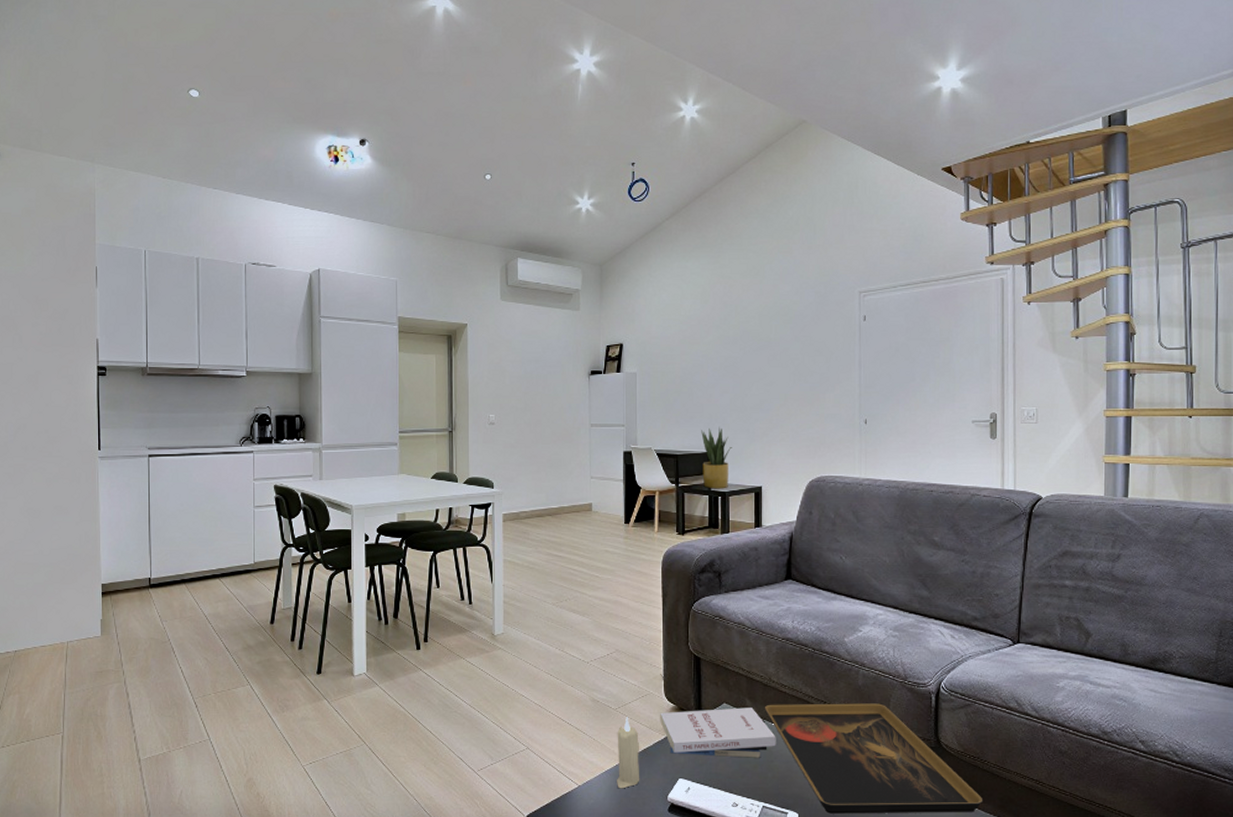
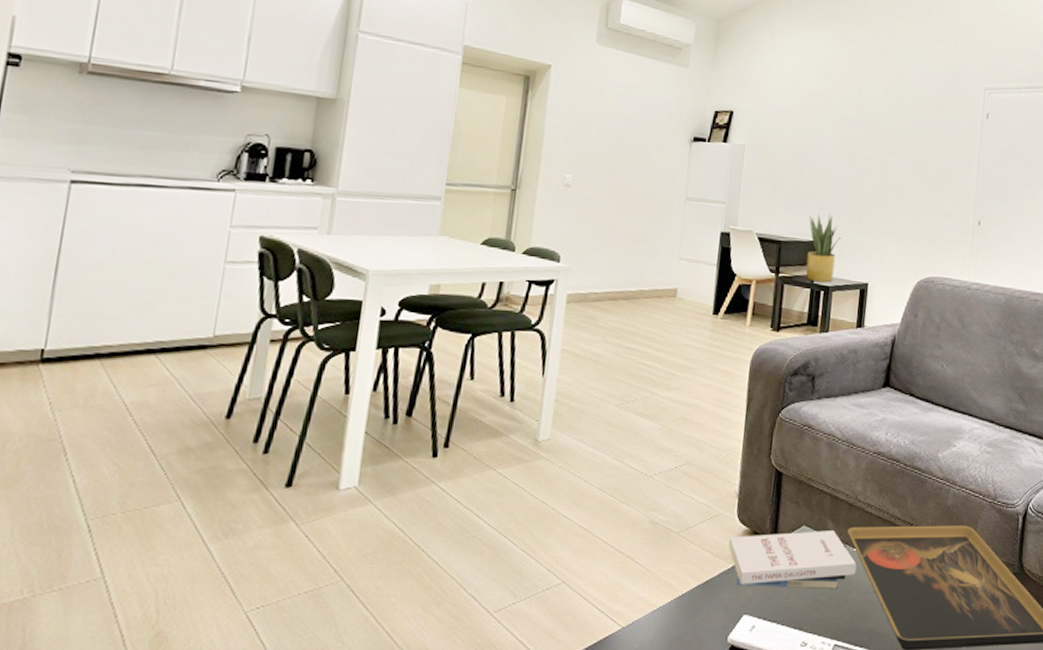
candle: present [617,717,640,789] -> none [669,542,703,630]

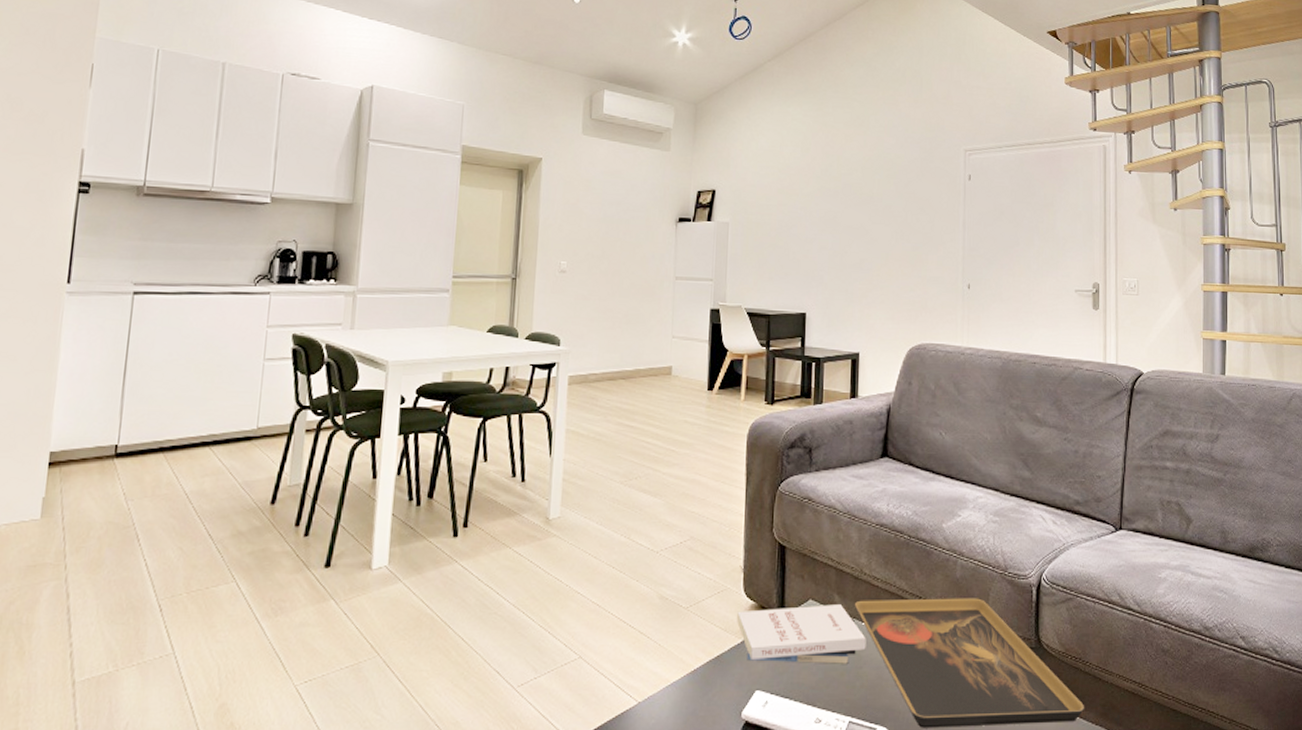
planter: present [805,215,841,283] -> none [796,286,829,355]

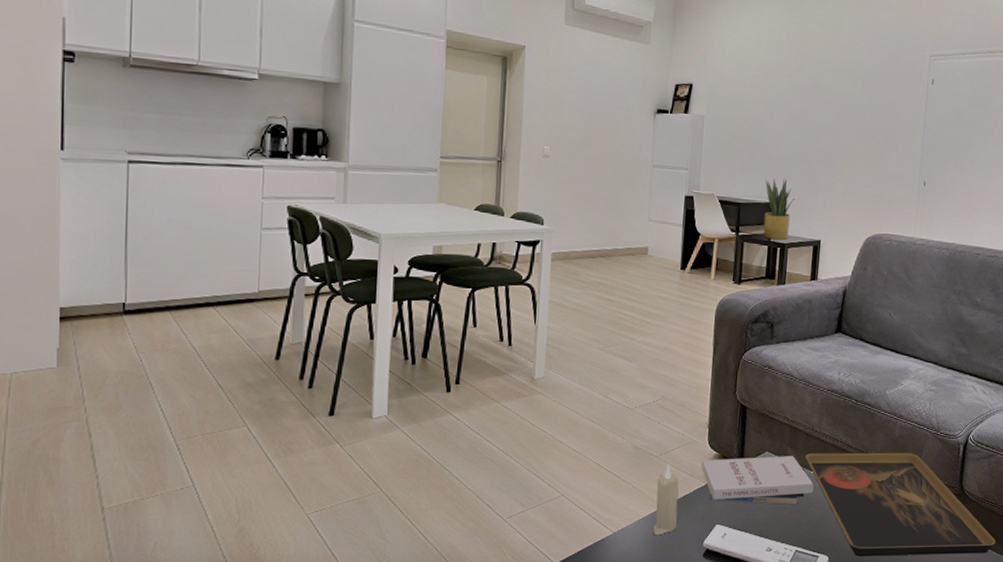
candle: none [683,617,712,705] -> present [653,464,680,536]
planter: none [796,286,829,355] -> present [763,178,795,241]

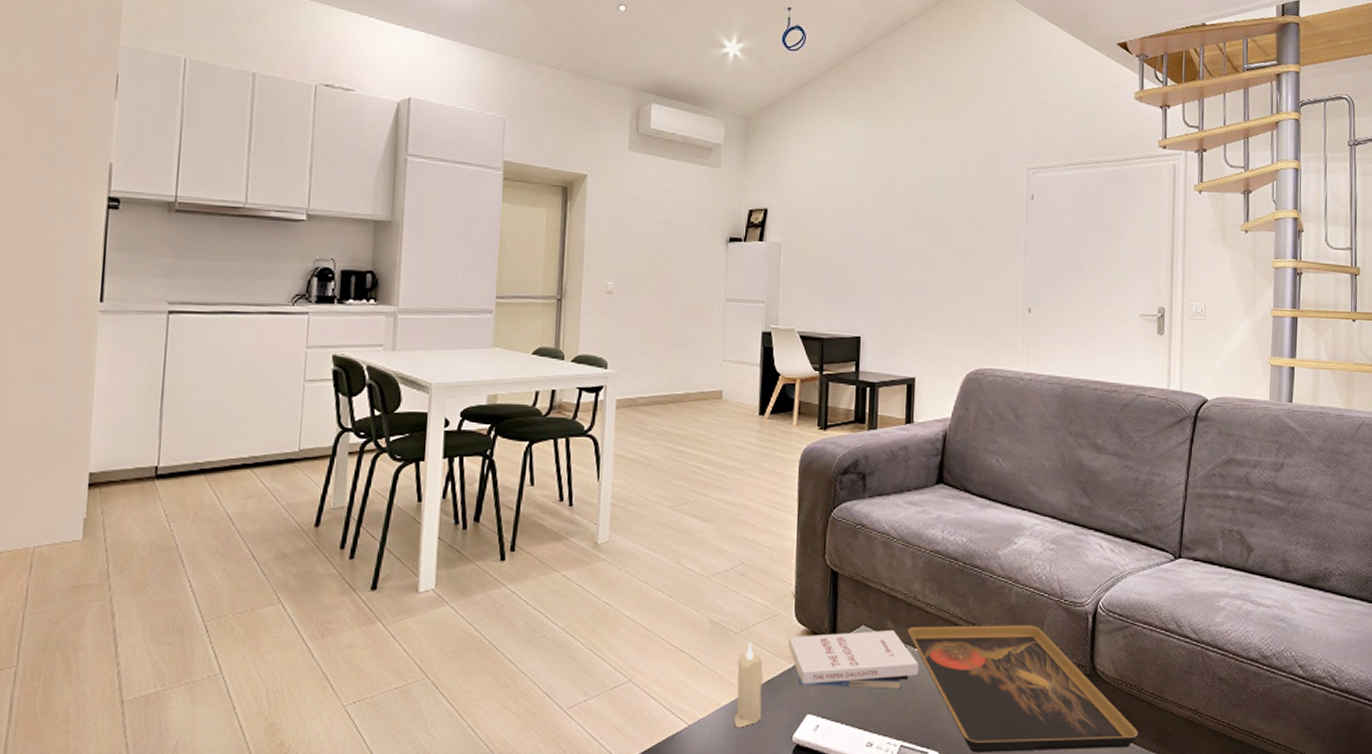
planter: present [763,178,795,241] -> none [850,309,884,379]

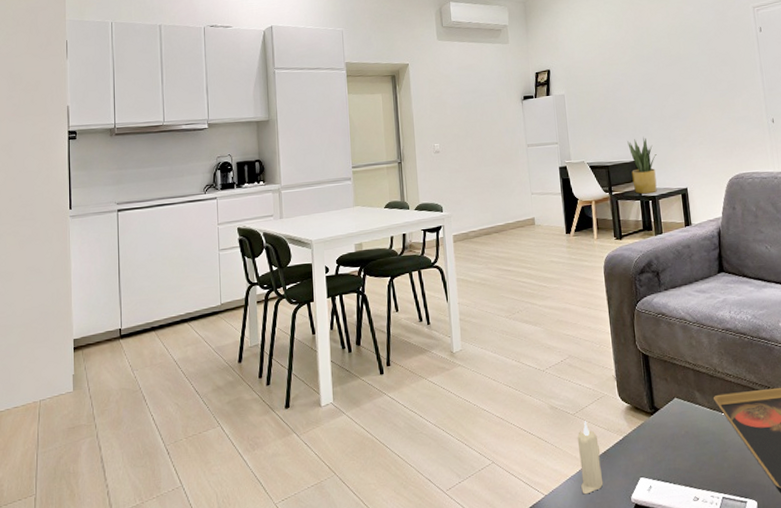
books: present [788,630,919,689] -> none [616,399,728,454]
planter: none [850,309,884,379] -> present [627,137,657,195]

